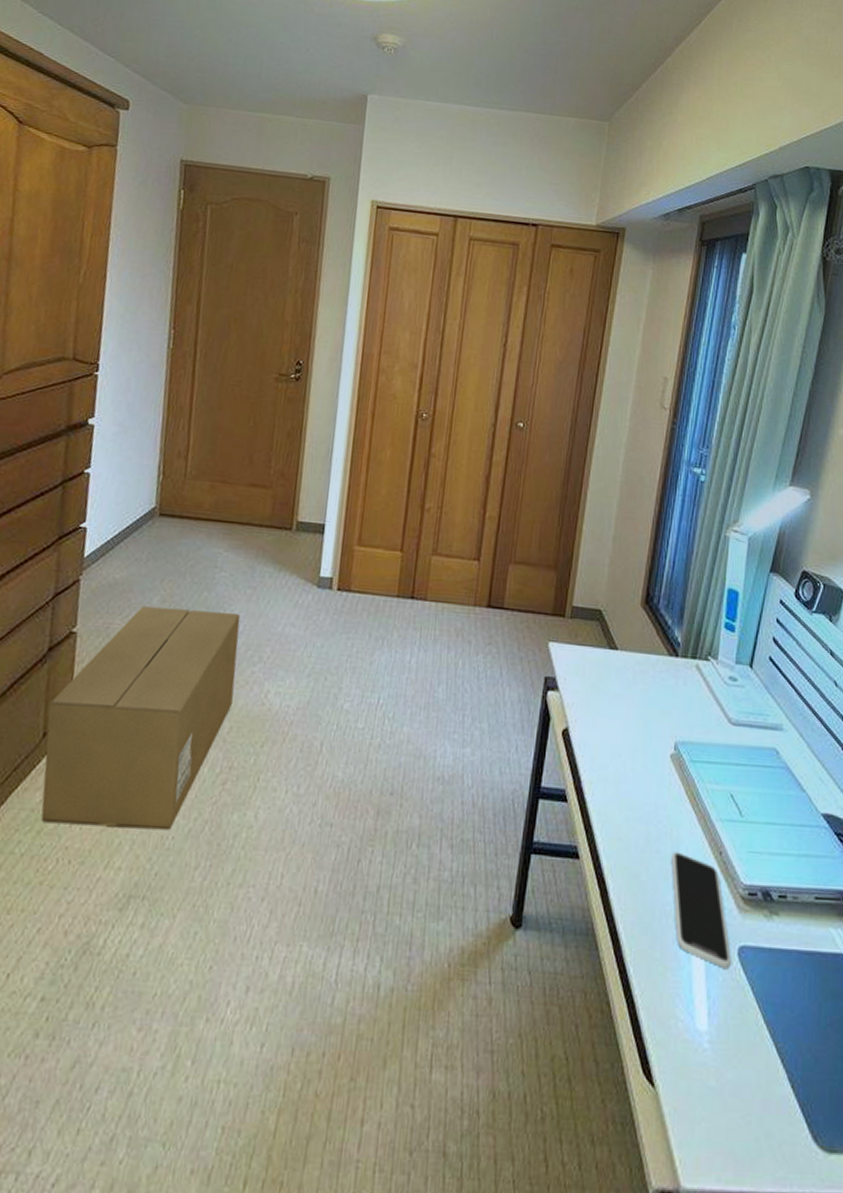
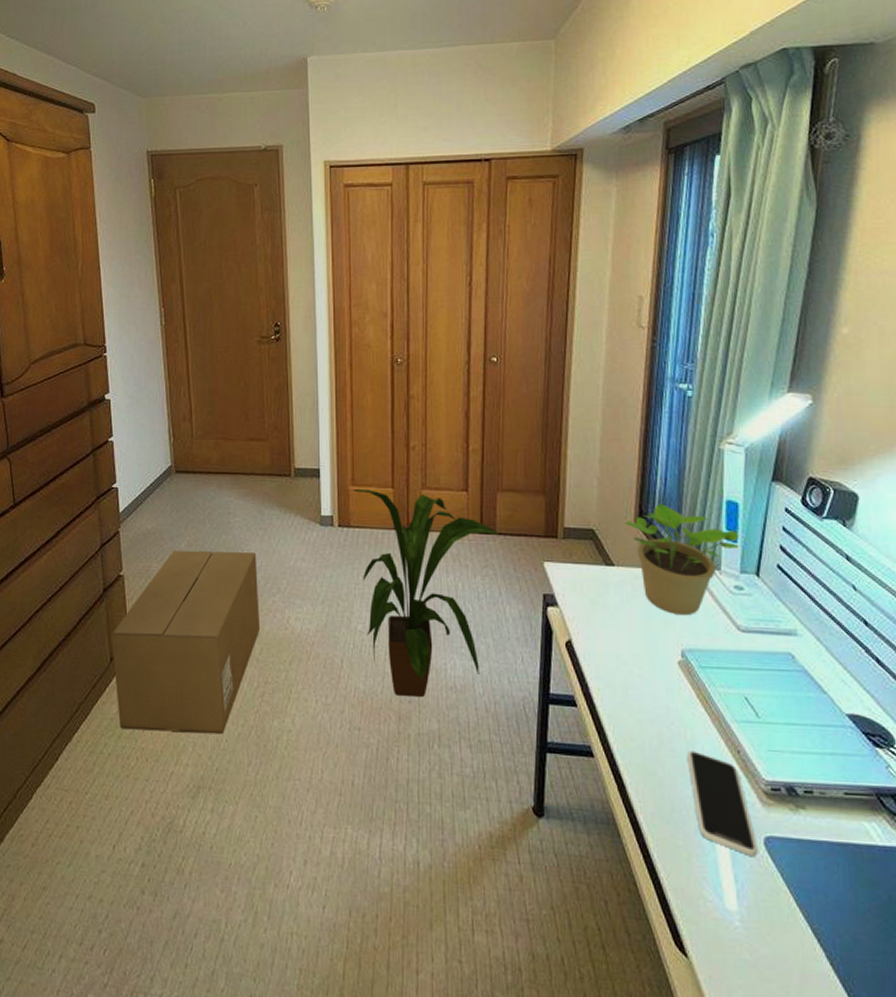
house plant: none [353,550,508,788] -> present [354,489,500,697]
potted plant: none [632,586,737,706] -> present [625,503,739,616]

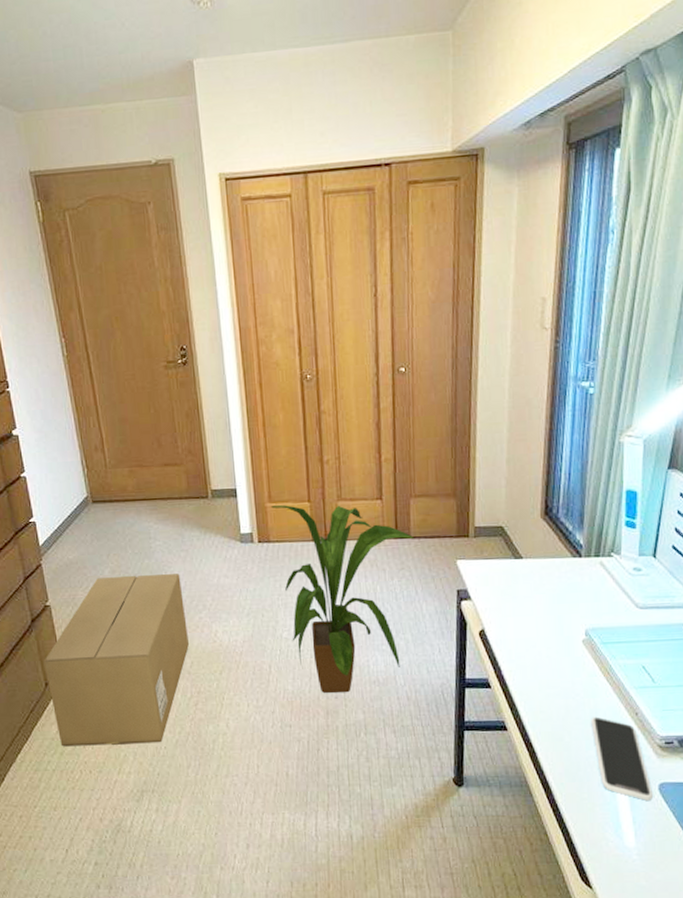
potted plant: present [625,503,739,616] -> none [532,497,638,599]

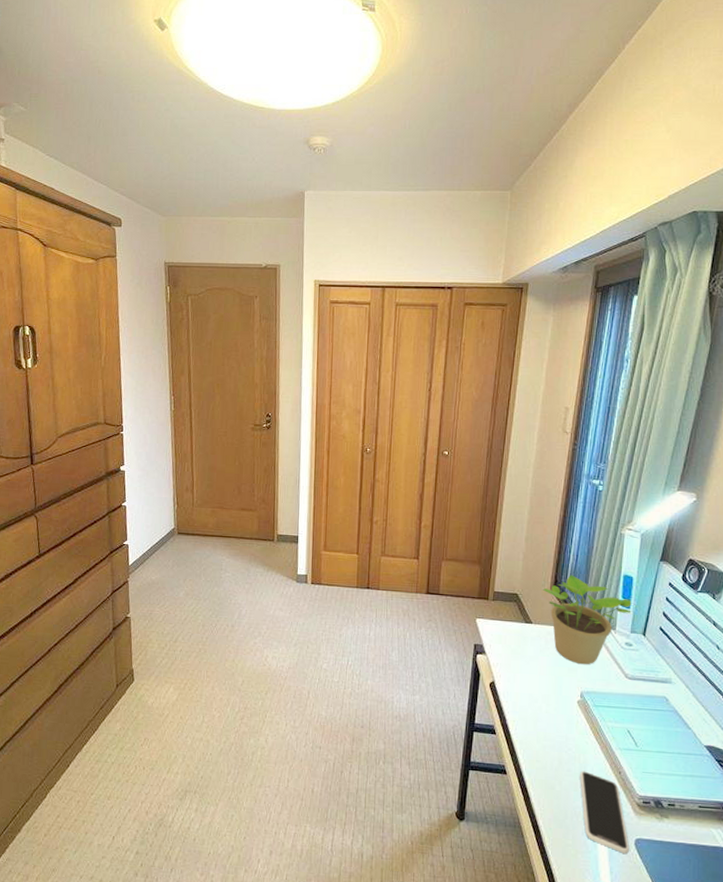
box: present [43,574,189,747] -> none [118,598,243,749]
house plant: present [271,505,415,693] -> none [326,554,442,723]
potted plant: none [532,497,638,599] -> present [543,574,632,665]

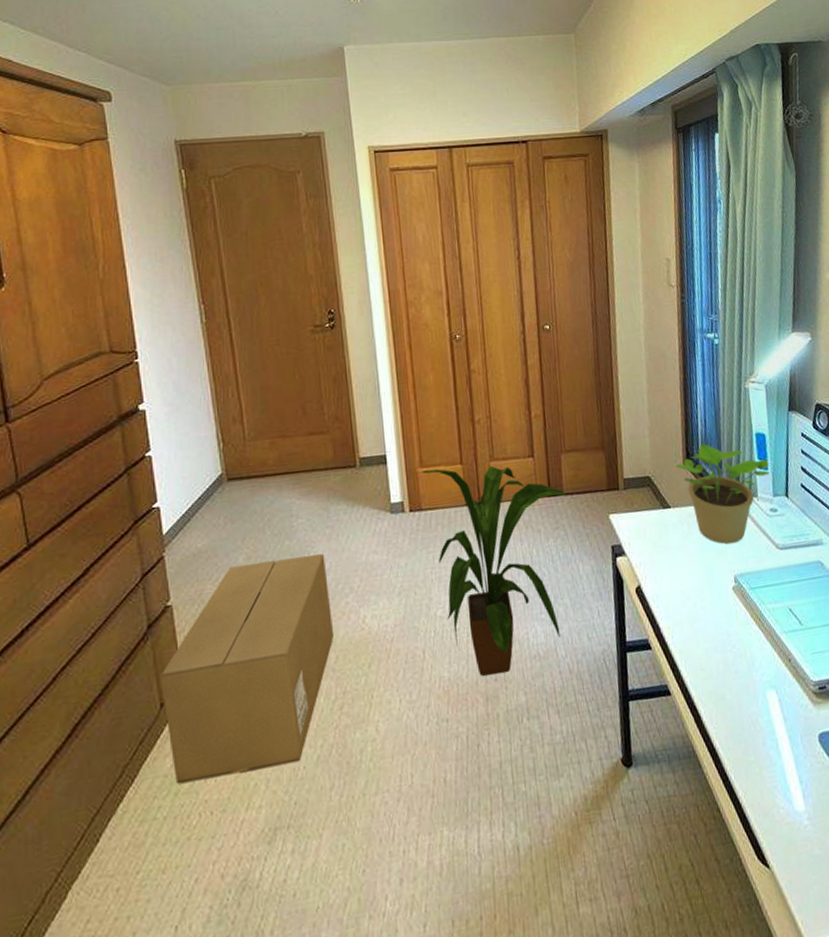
box: none [118,598,243,749] -> present [160,554,334,785]
house plant: none [326,554,442,723] -> present [423,465,567,676]
smartphone: present [580,771,629,854] -> none [749,667,815,756]

